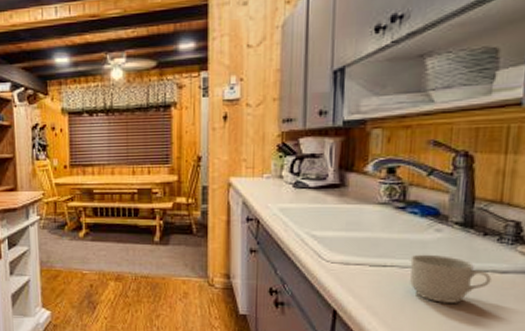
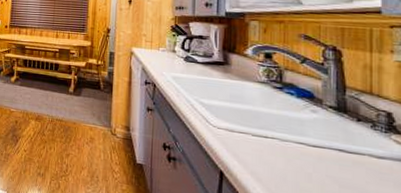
mug: present [410,254,492,303] -> none [289,130,369,181]

